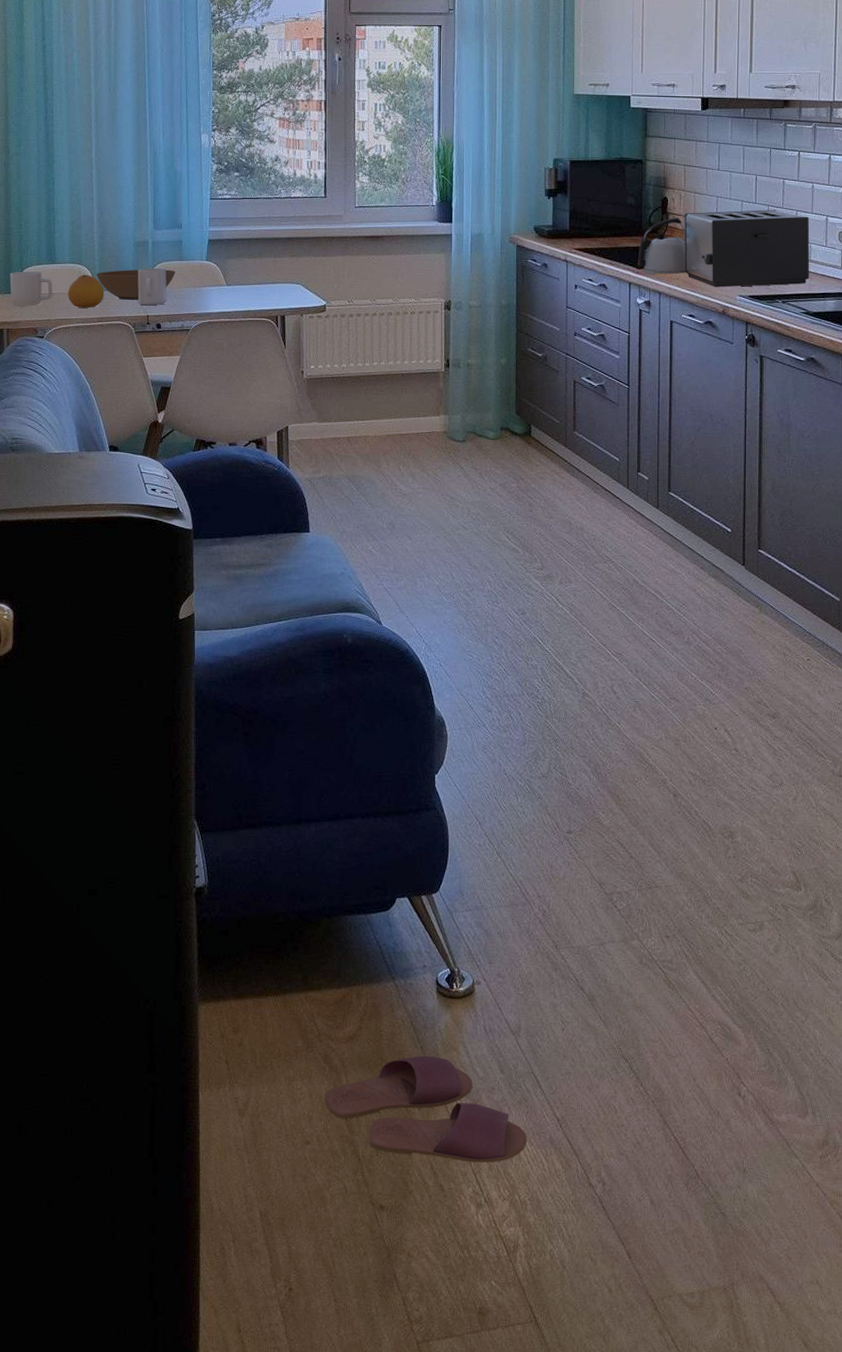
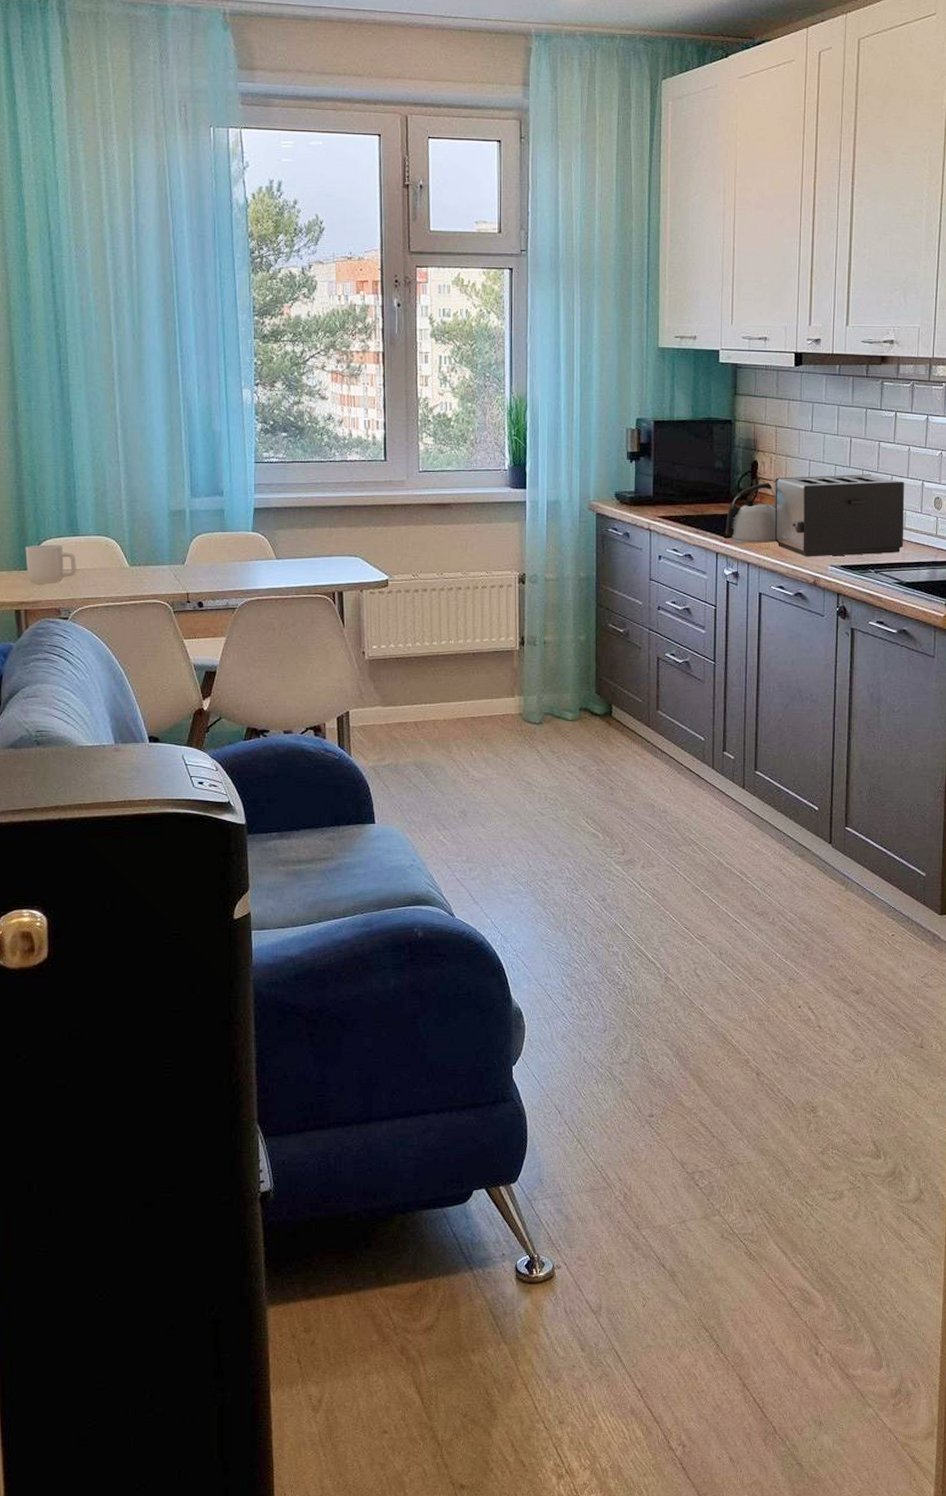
fruit: present [67,274,105,308] -> none [93,548,137,585]
bowl: present [96,269,175,300] -> none [125,542,218,576]
cup: present [137,268,167,306] -> none [173,540,209,582]
slippers: present [325,1055,526,1163] -> none [402,1340,607,1437]

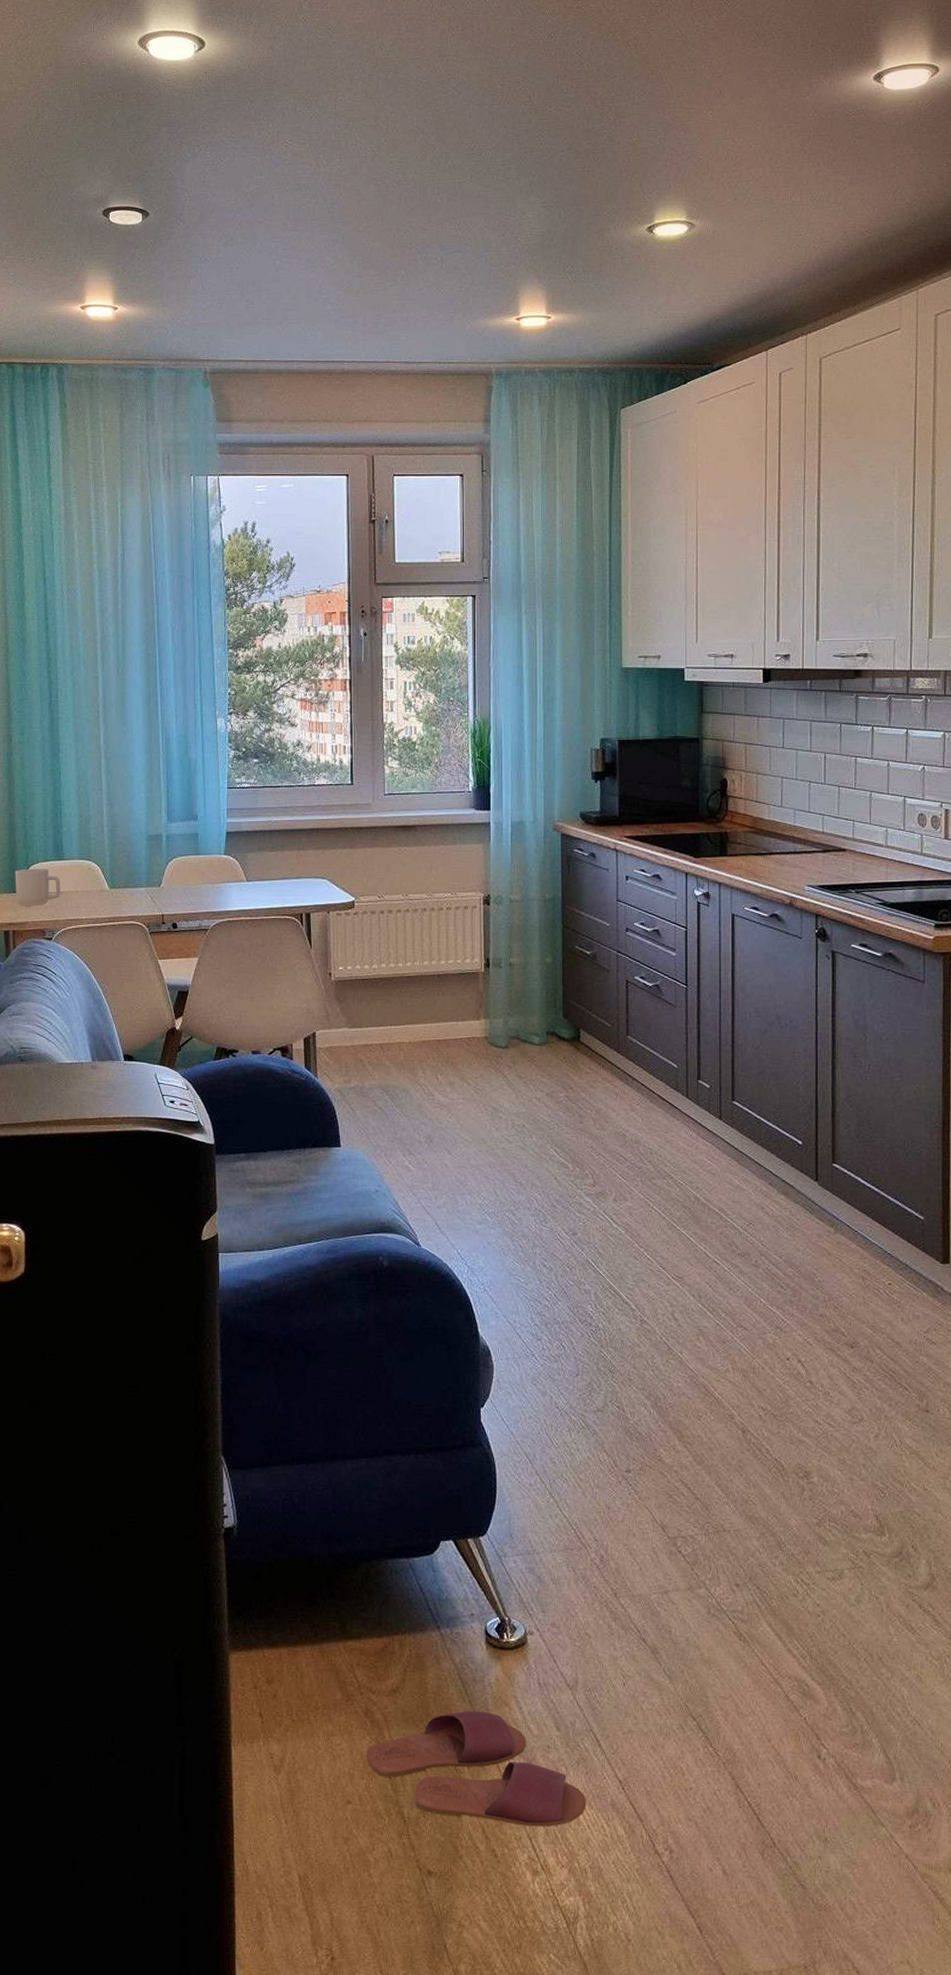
slippers: none [402,1340,607,1437] -> present [366,1710,586,1827]
kettle: present [725,482,779,545] -> none [694,800,751,865]
toaster: present [774,474,905,557] -> none [746,791,887,877]

